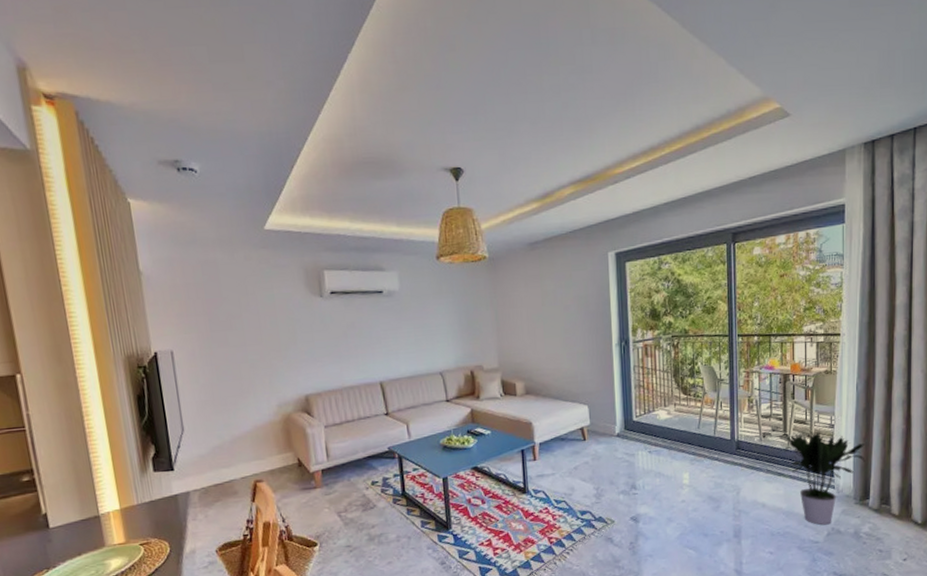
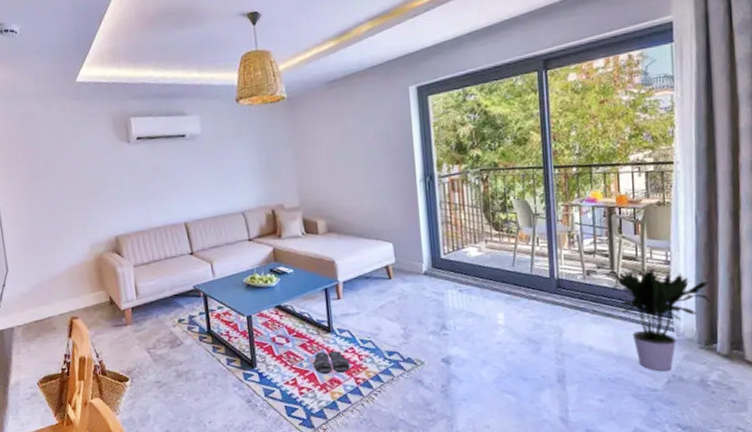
slippers: none [508,511,544,534] -> present [313,351,350,374]

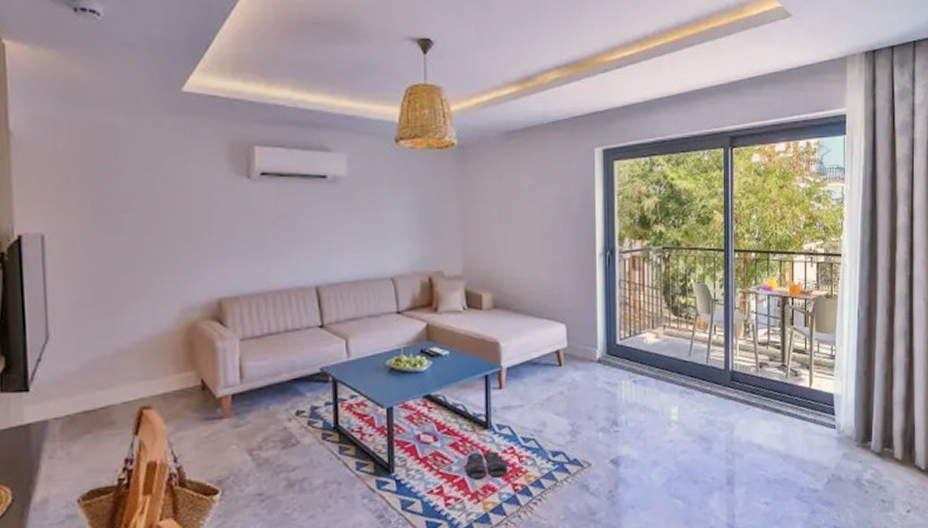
potted plant: present [612,267,710,372] -> none [782,361,867,471]

